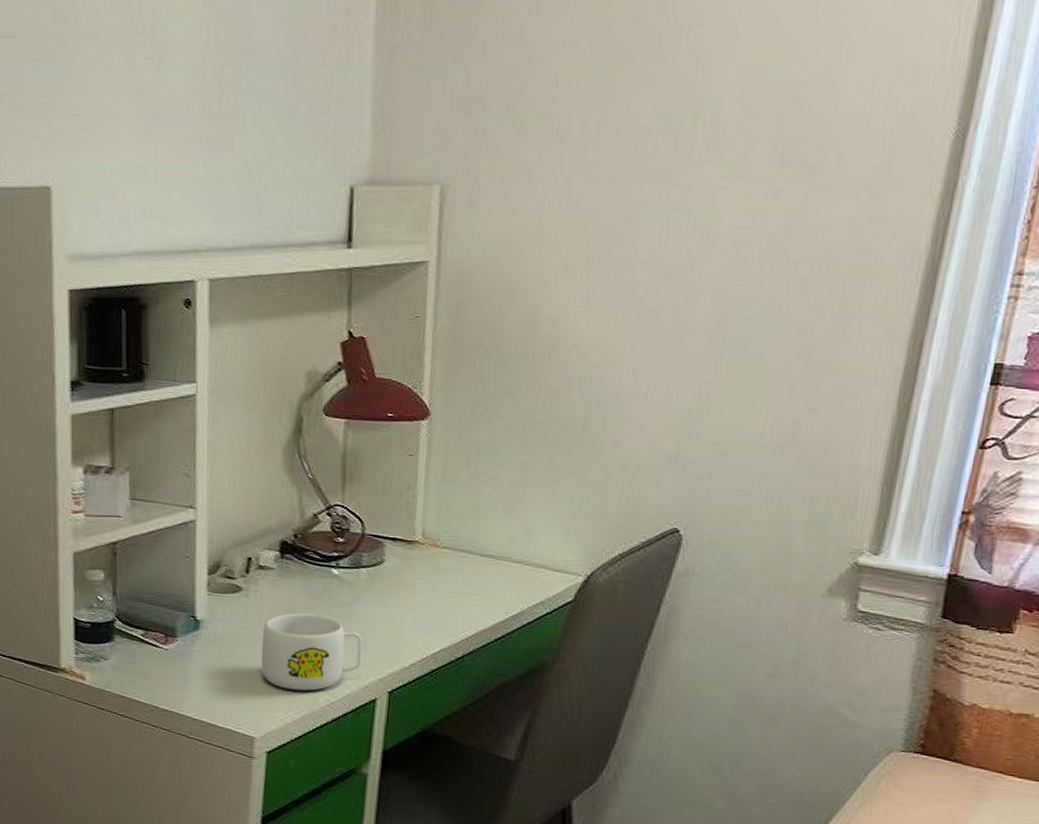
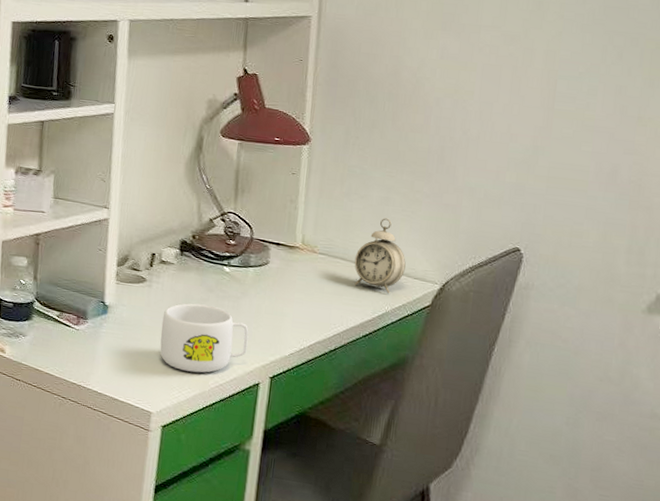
alarm clock: none [483,502,544,590] -> present [354,218,406,294]

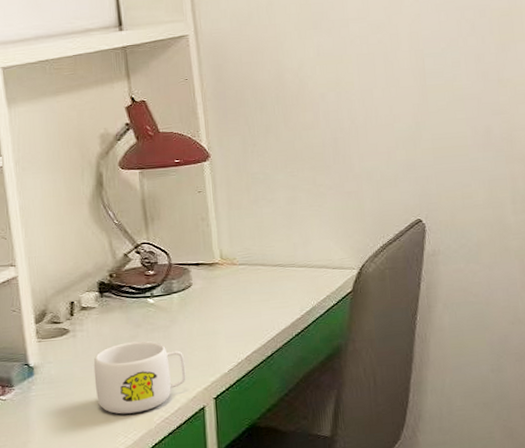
alarm clock: present [354,218,406,294] -> none [274,216,323,289]

